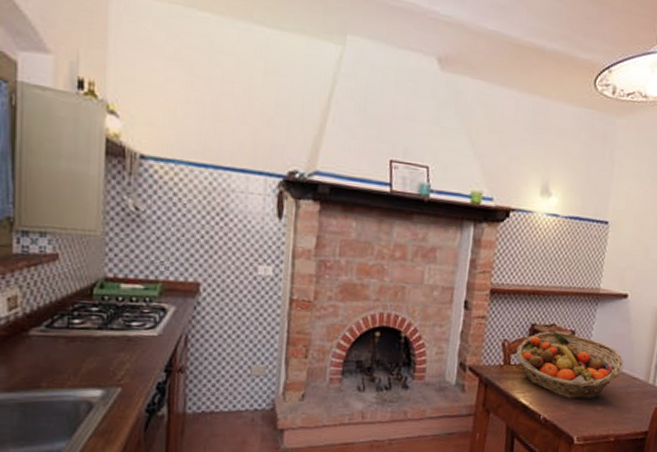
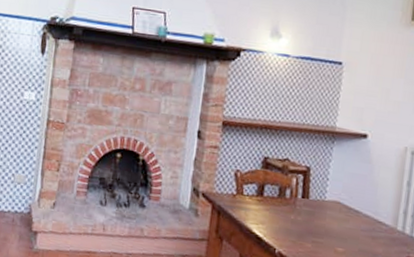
fruit basket: present [515,331,624,400] -> none [248,165,367,240]

